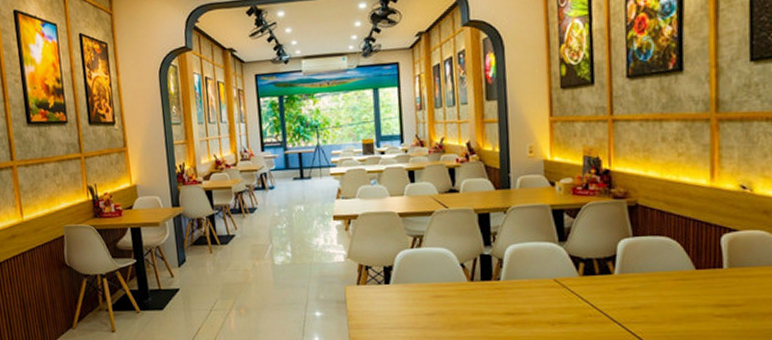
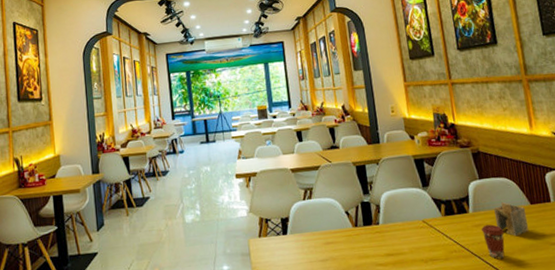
coffee cup: none [626,289,656,328] -> present [481,224,505,260]
napkin holder: none [647,264,689,305] -> present [494,201,529,237]

